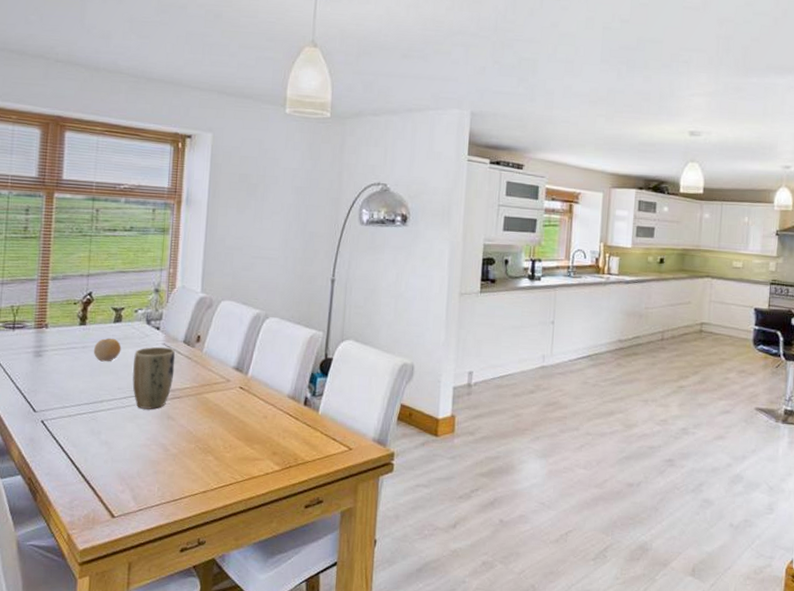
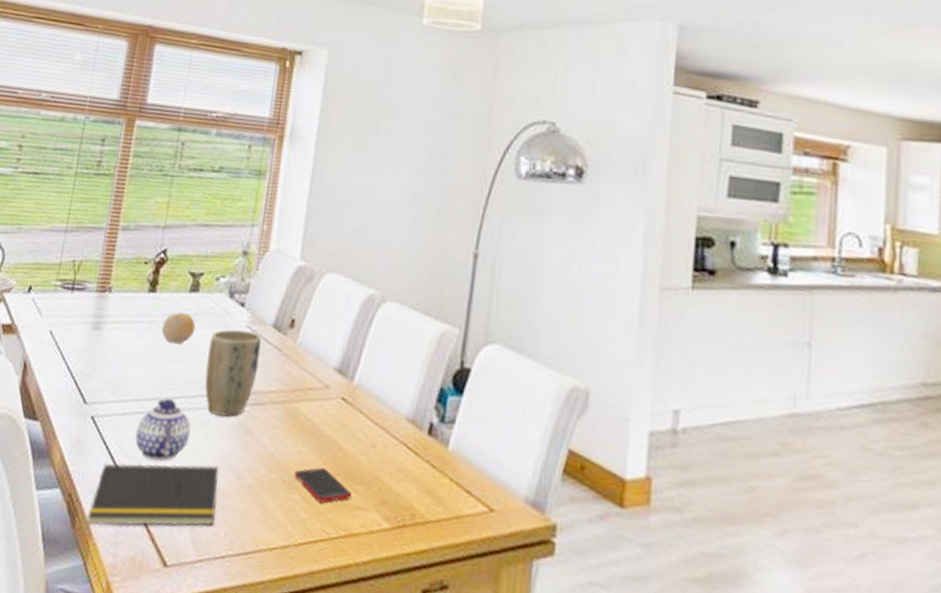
notepad: none [47,444,150,498] -> present [87,462,219,527]
teapot: none [80,401,124,446] -> present [135,398,191,461]
cell phone: none [208,436,252,460] -> present [294,467,352,504]

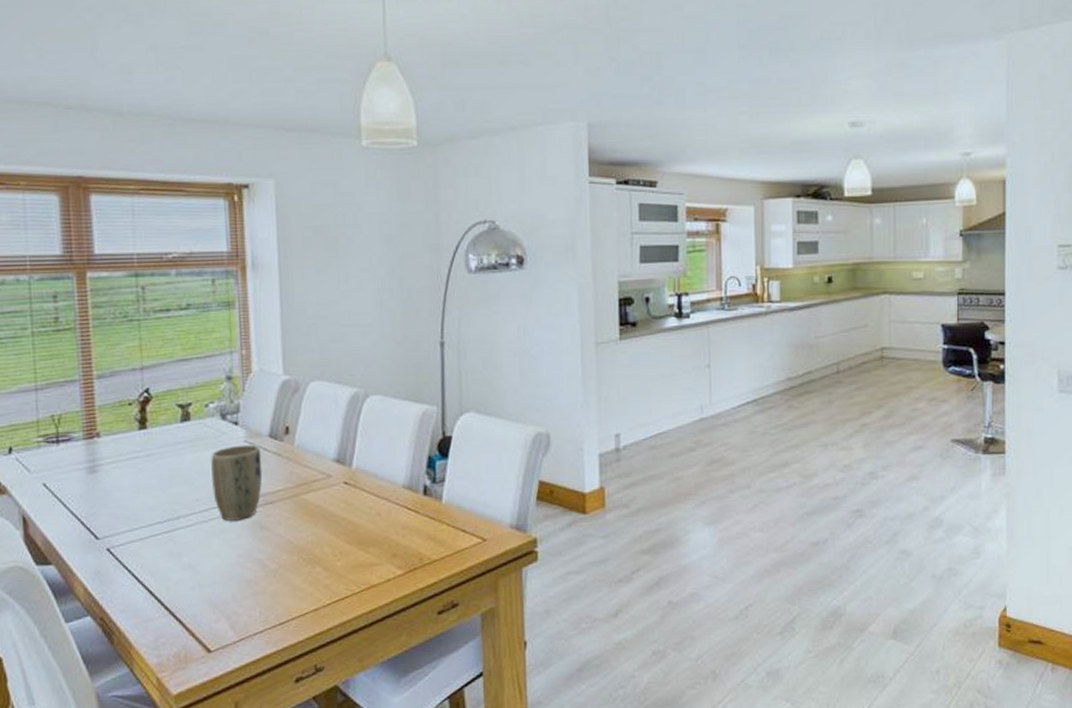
notepad: present [87,462,219,527] -> none [125,562,248,639]
teapot: present [135,398,191,461] -> none [155,516,209,571]
fruit: present [161,312,196,345] -> none [160,441,194,471]
cell phone: present [294,467,352,504] -> none [313,541,367,569]

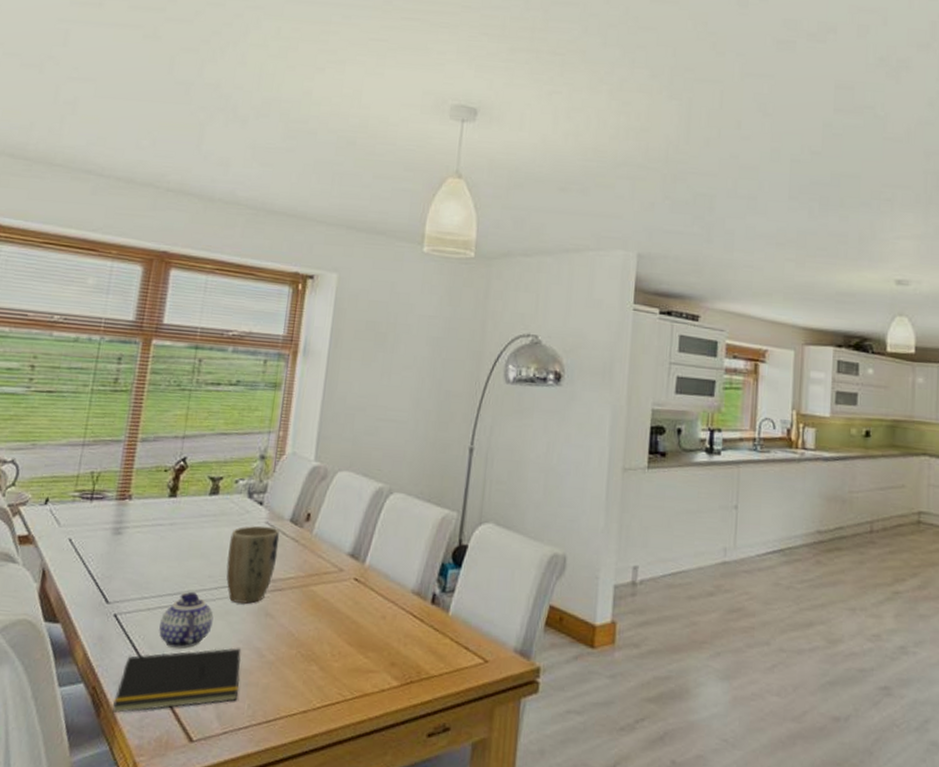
notepad: none [125,562,248,639] -> present [112,647,242,714]
teapot: none [155,516,209,571] -> present [159,591,214,649]

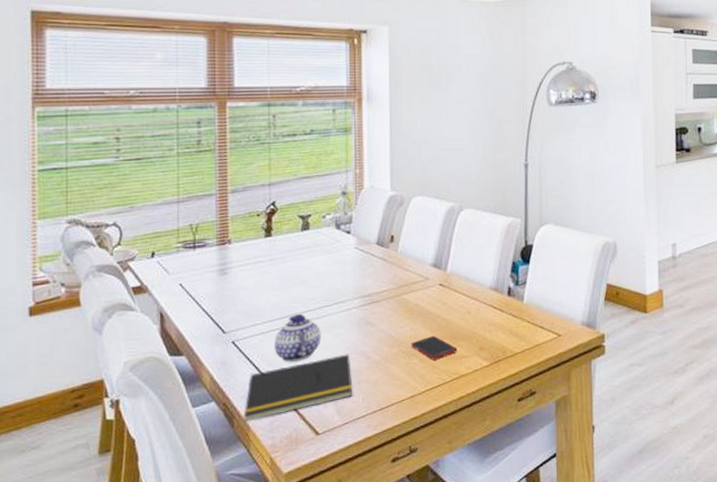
plant pot: present [226,525,280,604] -> none [325,251,370,318]
cell phone: none [312,640,365,671] -> present [411,336,458,360]

